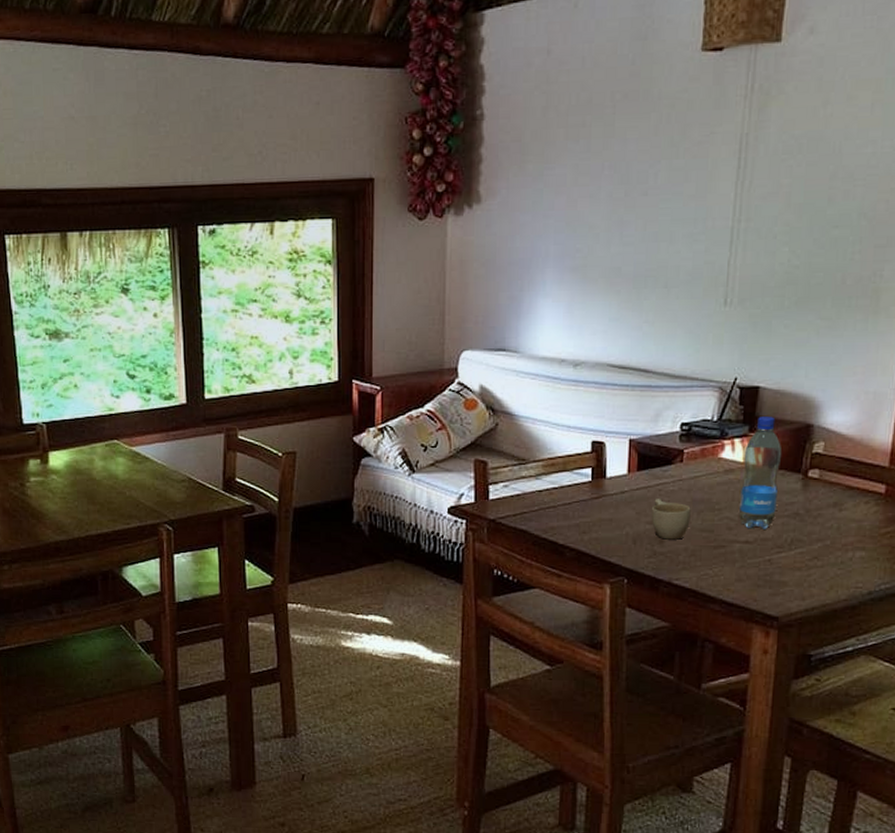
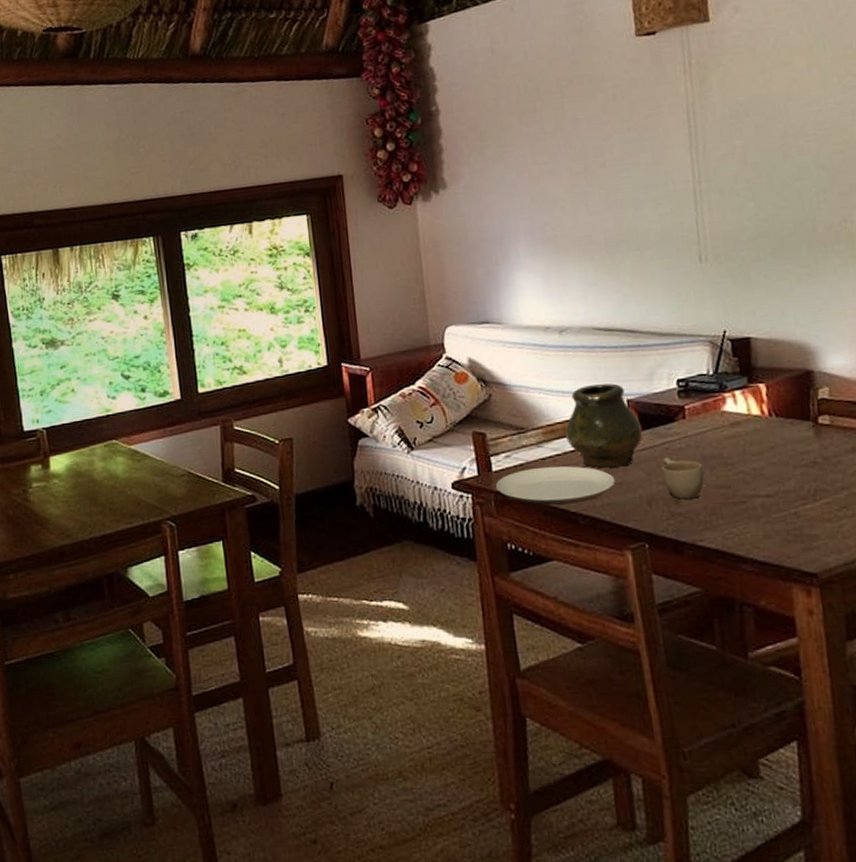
plate: none [490,498,606,536] -> present [495,466,616,506]
vase: none [565,422,640,504] -> present [565,383,643,468]
bottle: present [738,417,782,529] -> none [747,366,793,482]

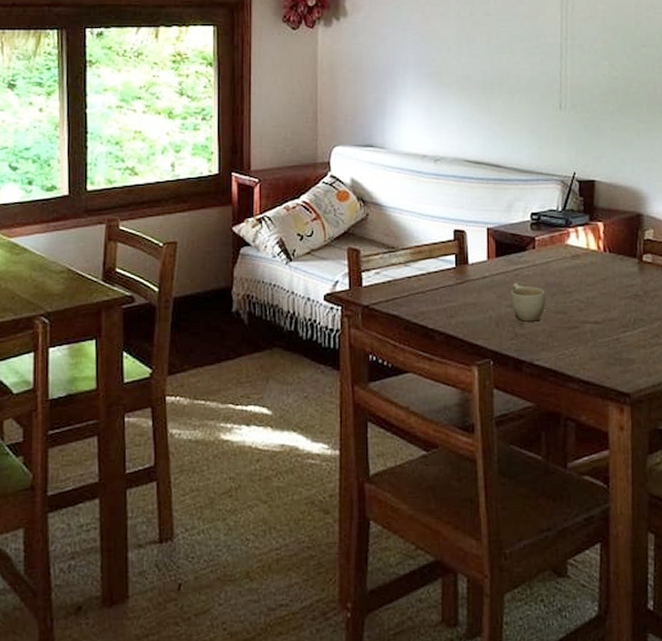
plate: present [495,466,616,506] -> none [363,284,470,321]
vase: present [565,383,643,468] -> none [431,212,498,289]

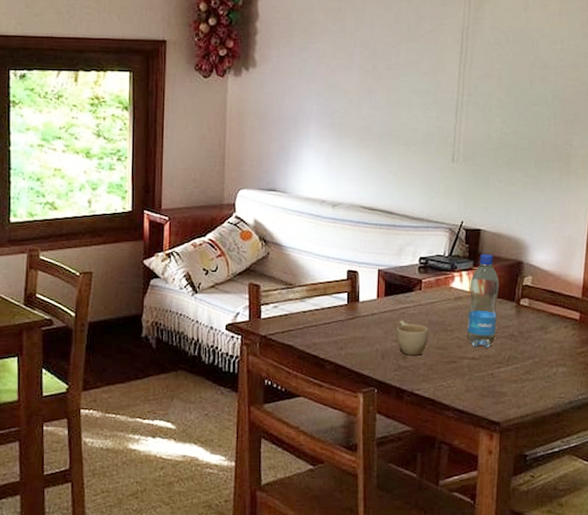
bottle: none [586,207,619,310] -> present [466,254,500,348]

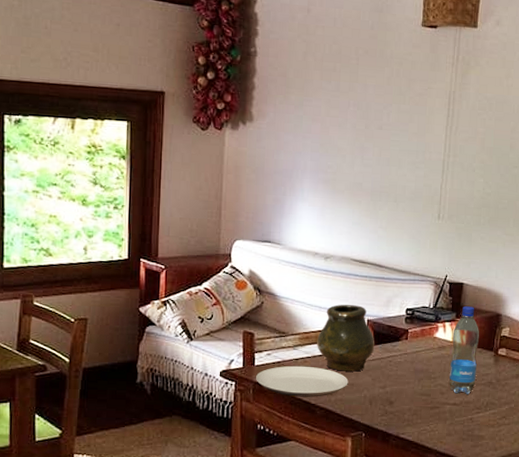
plate: none [262,318,359,351] -> present [255,365,349,397]
vase: none [325,254,387,324] -> present [317,304,375,372]
cup: present [396,320,428,356] -> none [383,368,414,401]

